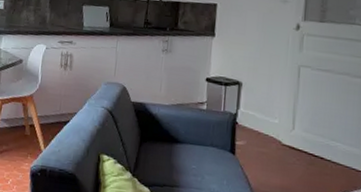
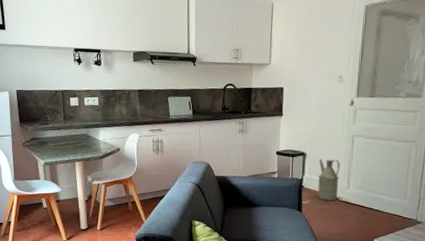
watering can: none [255,90,284,145] -> present [317,158,340,201]

